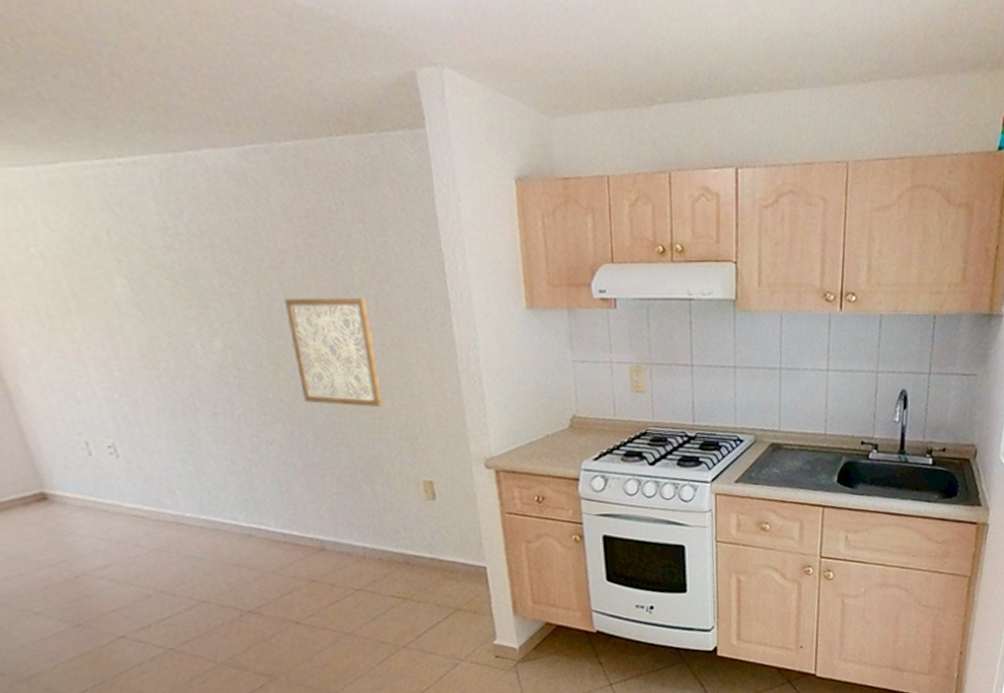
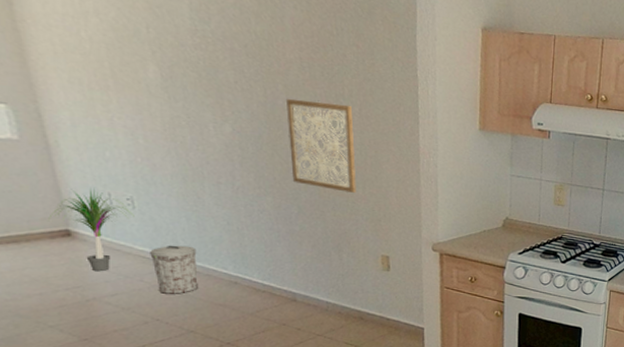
potted plant: none [18,437,120,541] -> present [48,187,135,272]
trash can: none [143,496,207,559] -> present [150,245,199,294]

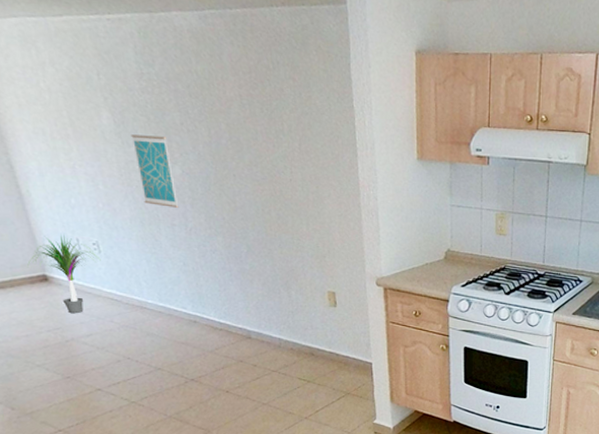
trash can: present [150,245,199,294] -> none [117,286,163,334]
wall art: none [179,90,227,166] -> present [131,134,179,208]
wall art: present [285,98,356,193] -> none [229,137,300,230]

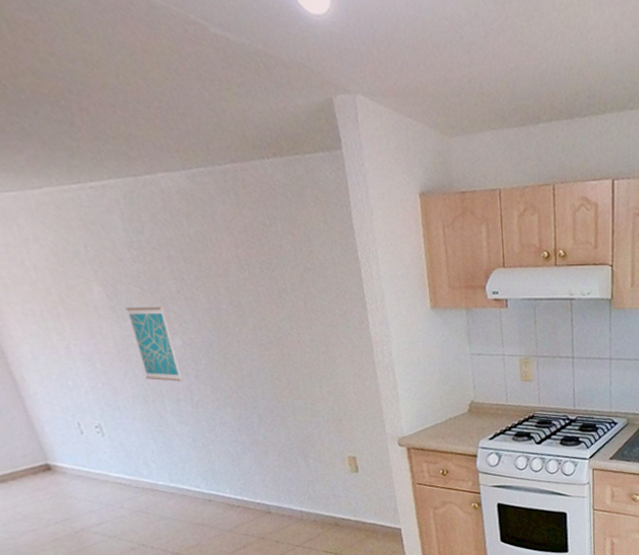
potted plant: present [27,234,101,314] -> none [28,419,105,503]

